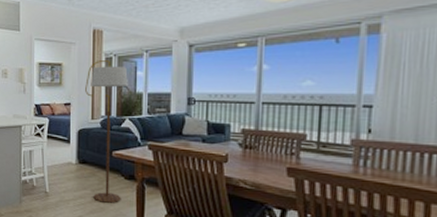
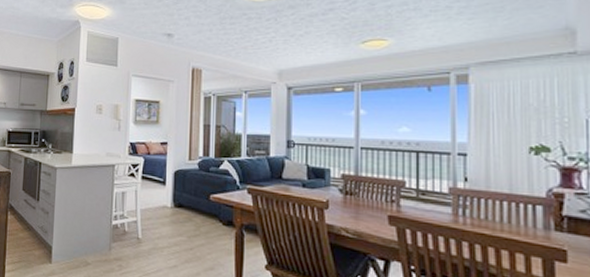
floor lamp: present [85,60,128,203] -> none [183,99,227,252]

